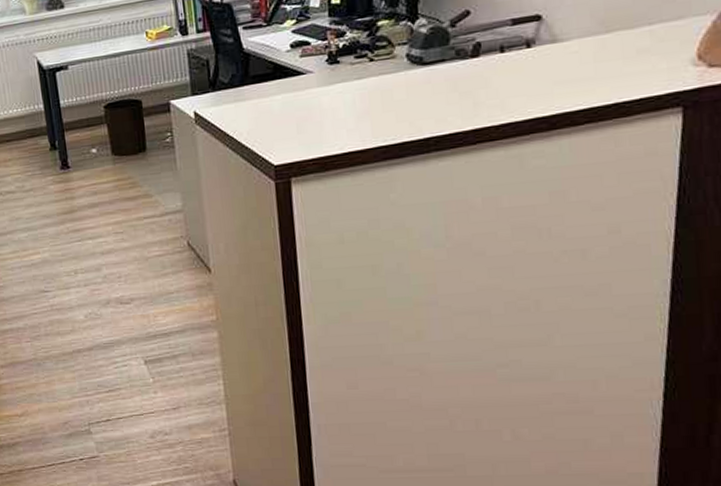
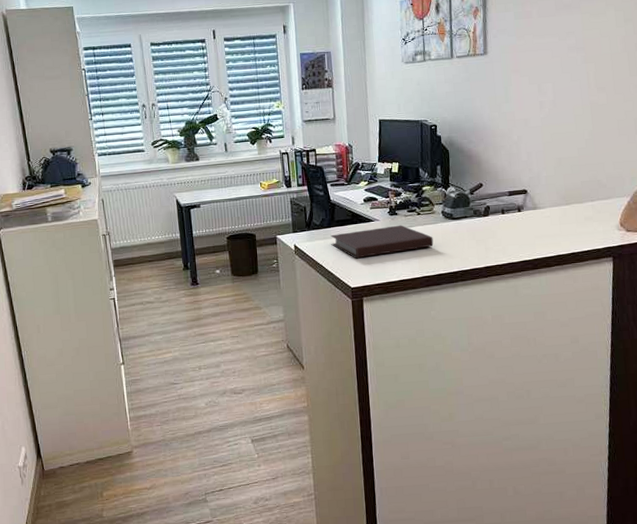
notebook: none [244,77,394,126] -> present [330,225,434,258]

